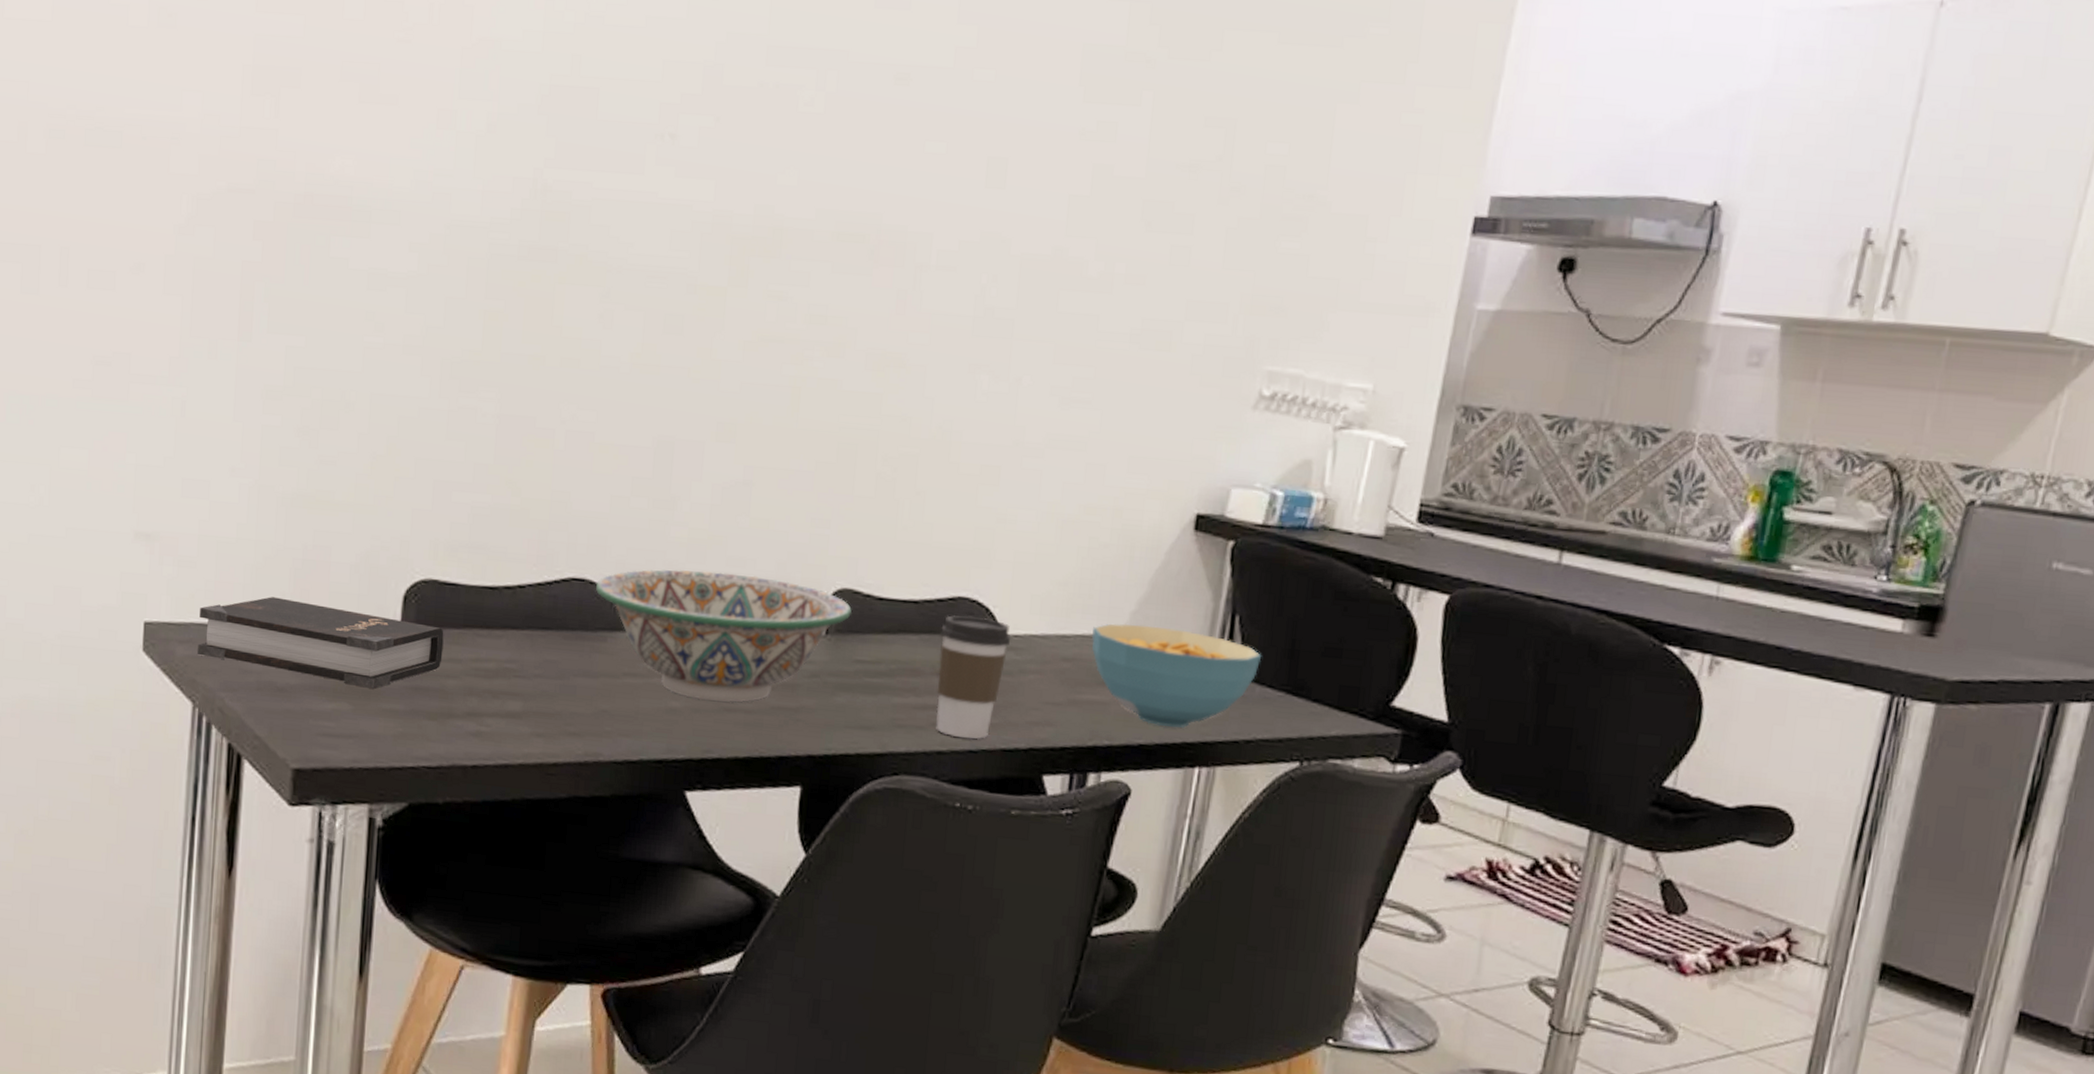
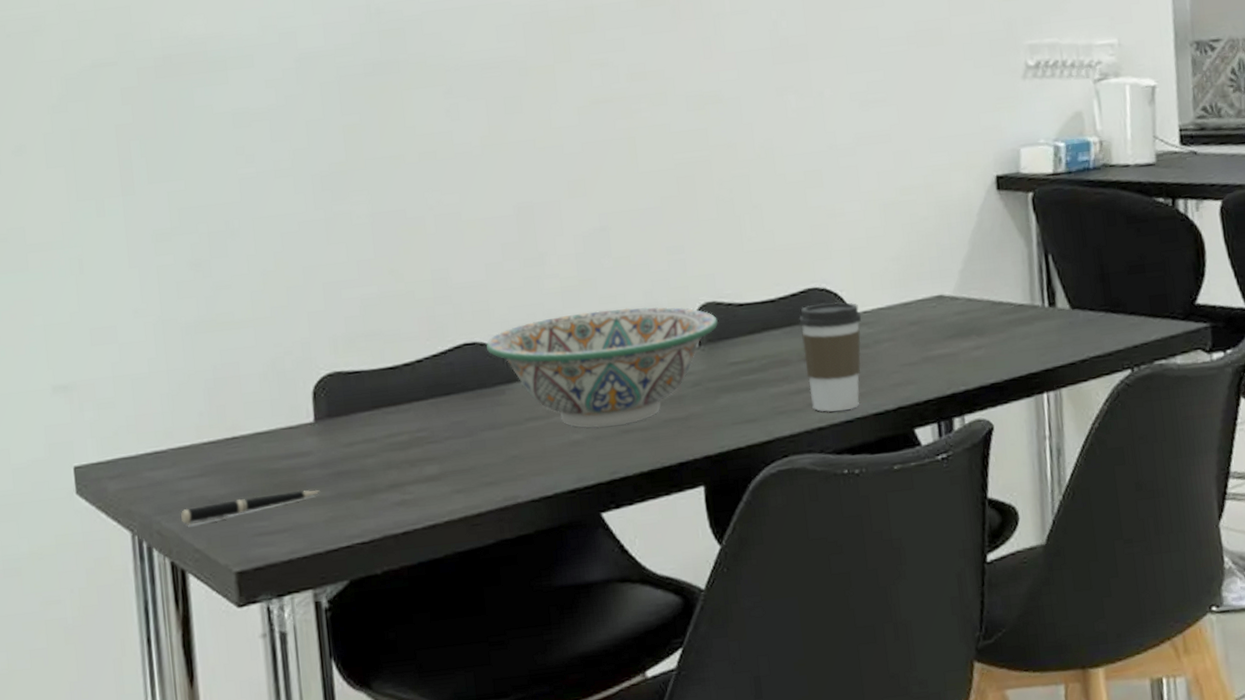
hardback book: present [198,597,444,689] -> none [125,413,358,487]
pen: none [246,690,395,711] -> present [181,489,321,526]
cereal bowl: present [1092,623,1262,728] -> none [930,276,1078,365]

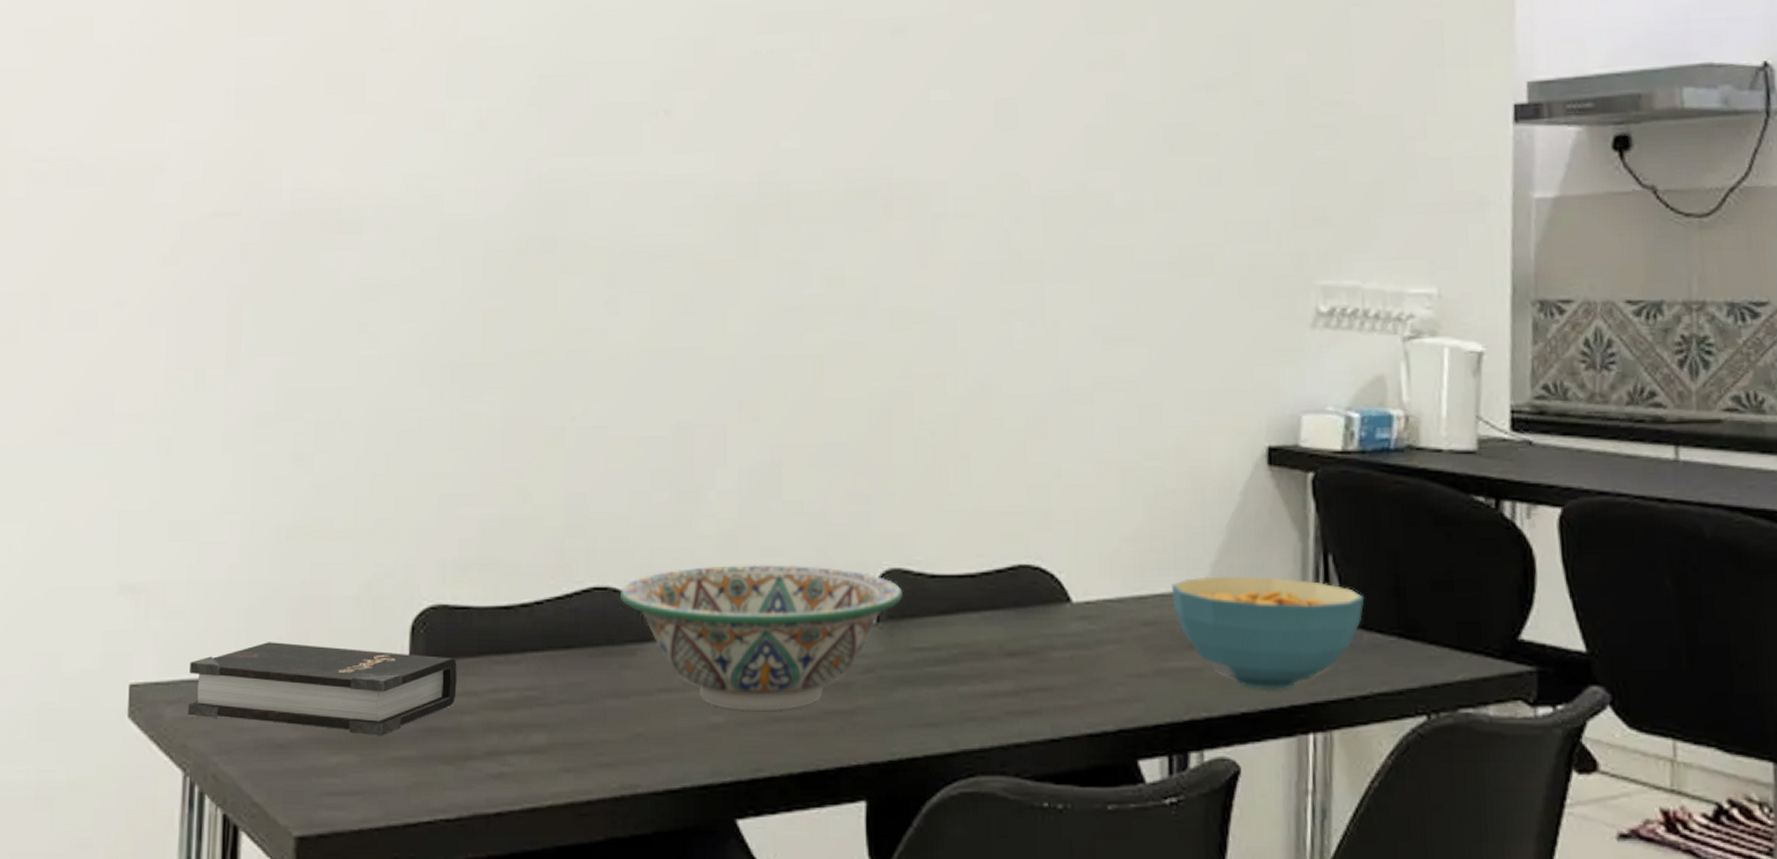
hardback book: none [125,413,358,487] -> present [188,642,457,735]
pen: present [181,489,321,526] -> none [242,745,406,773]
coffee cup: present [798,301,862,412] -> none [1002,585,1083,726]
cereal bowl: none [930,276,1078,365] -> present [1172,576,1365,690]

